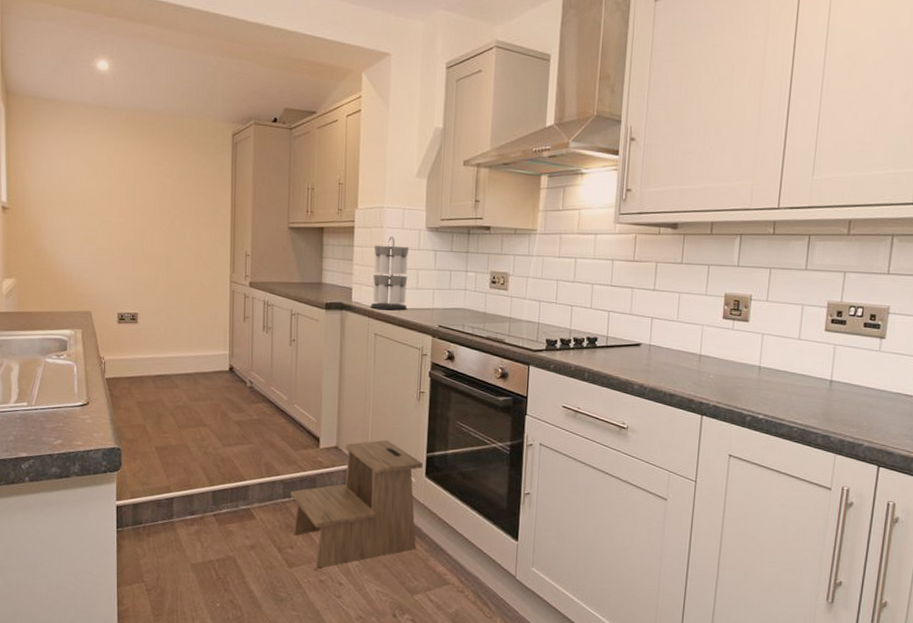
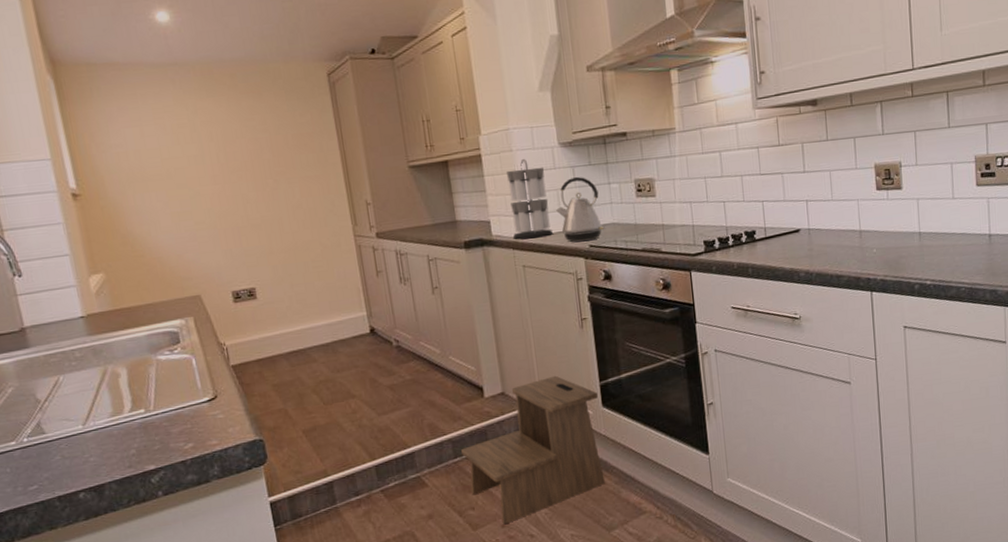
kettle: none [414,260,456,321] -> present [556,176,605,242]

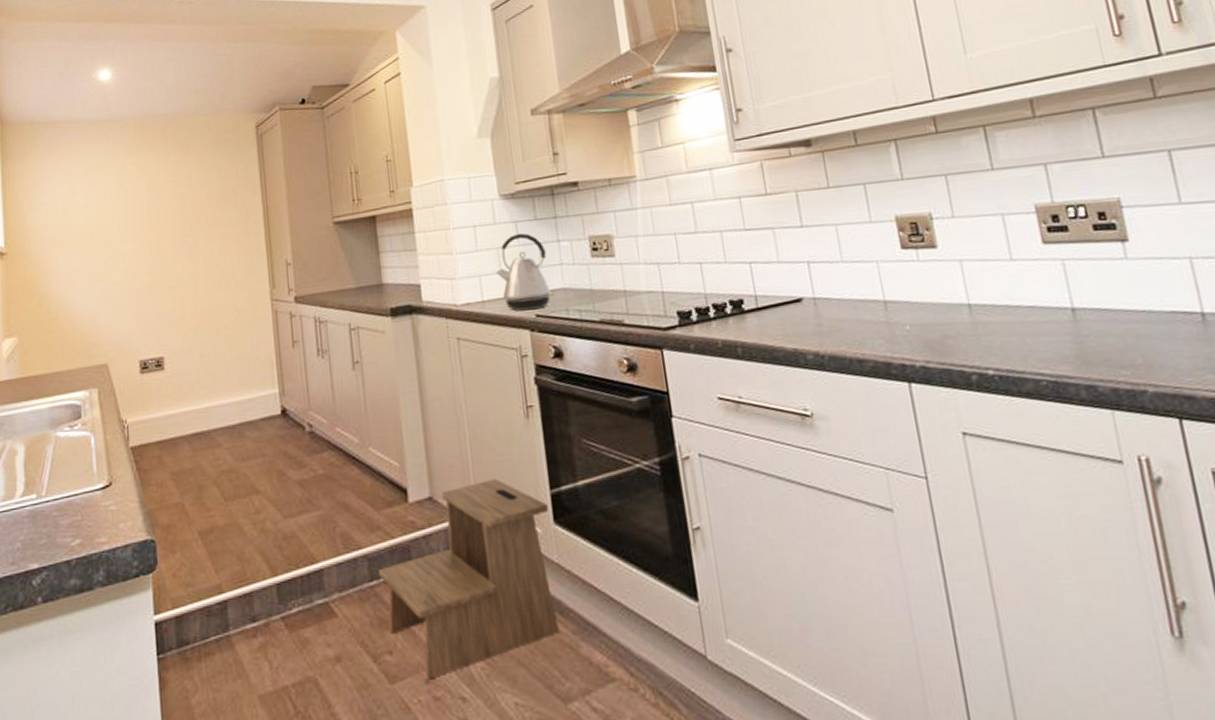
spice rack: present [507,158,553,240] -> none [440,212,492,307]

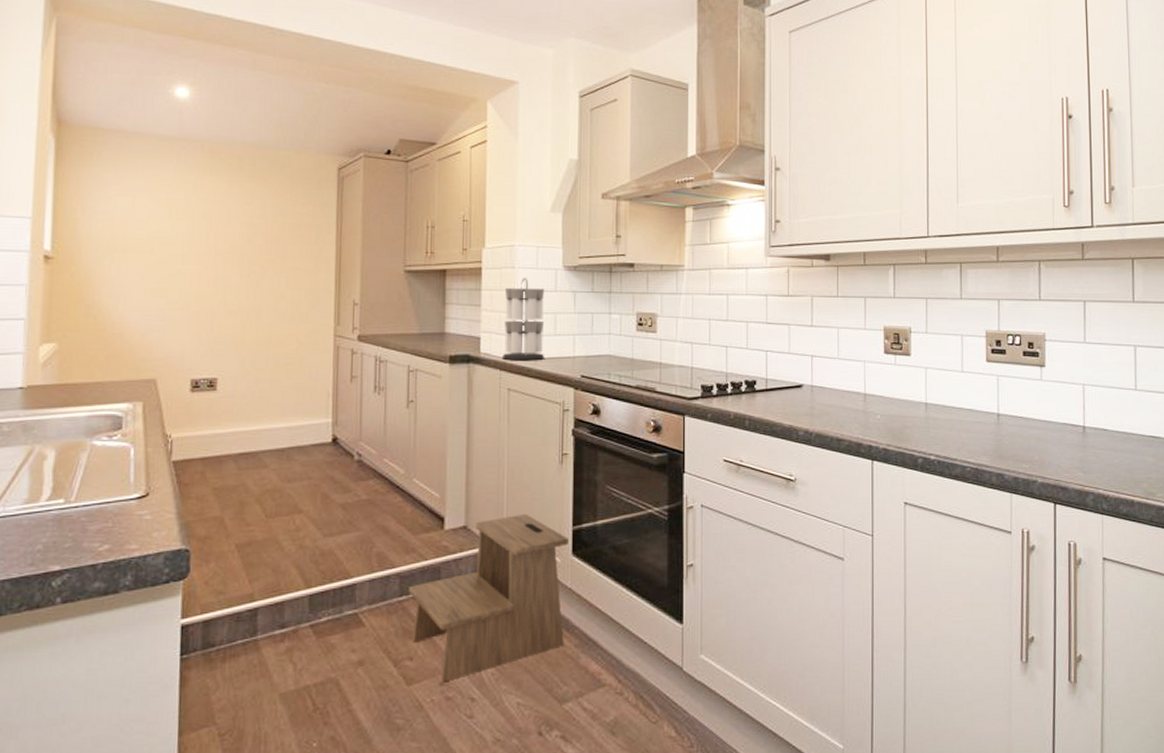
spice rack: none [440,212,492,307] -> present [501,277,545,361]
kettle: present [496,233,554,311] -> none [551,302,600,371]

